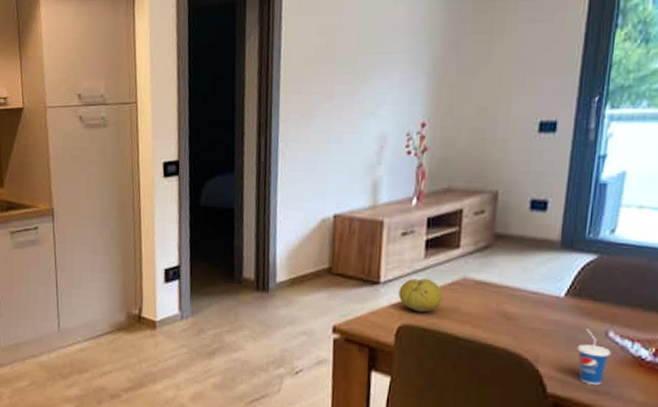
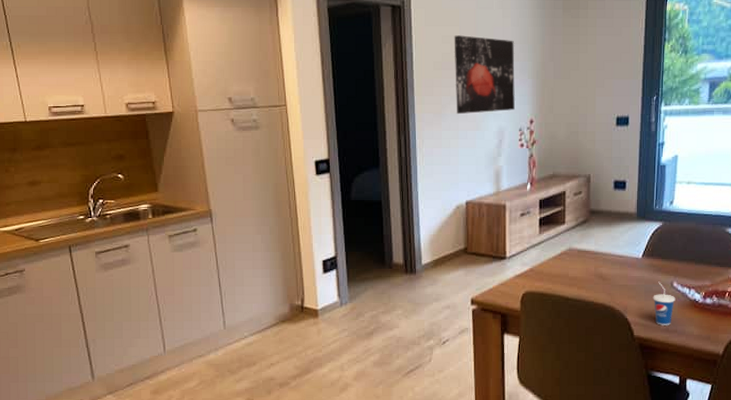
wall art: none [329,25,407,116] -> present [454,35,515,115]
fruit: present [398,278,443,312] -> none [521,251,555,280]

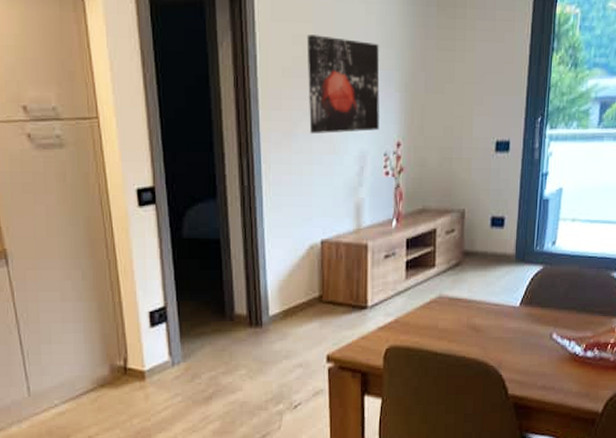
cup: present [653,281,676,325] -> none [530,333,555,382]

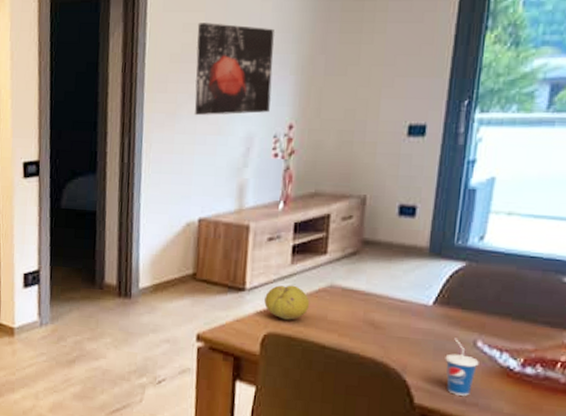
fruit: none [385,299,423,332] -> present [264,285,310,320]
cup: none [530,333,555,382] -> present [445,337,479,396]

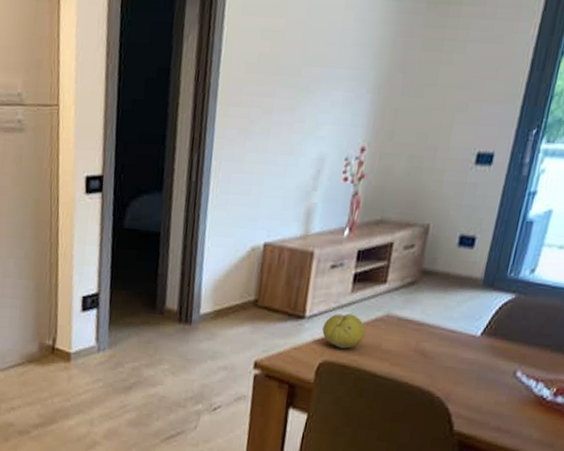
wall art: present [194,23,275,116] -> none [267,30,355,134]
cup: present [445,337,479,396] -> none [484,368,516,423]

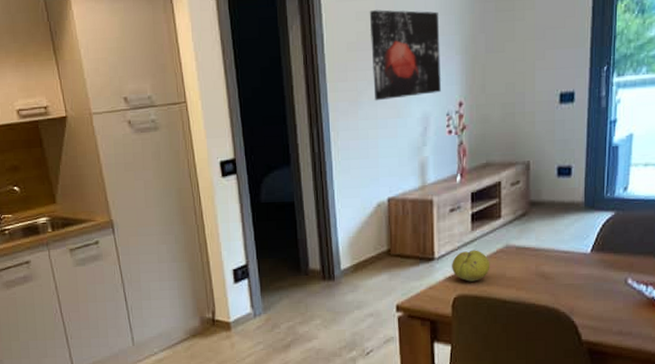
wall art: none [267,30,355,134] -> present [369,10,441,101]

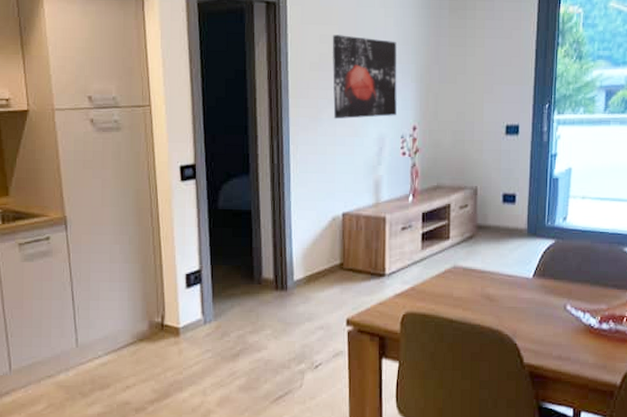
fruit: present [452,250,490,282] -> none [402,268,439,300]

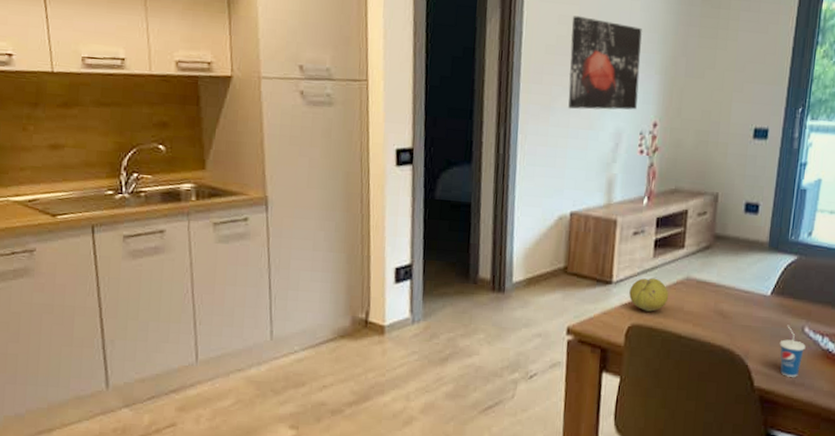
fruit: none [402,268,439,300] -> present [629,278,669,312]
cup: none [544,304,569,352] -> present [779,324,806,377]

